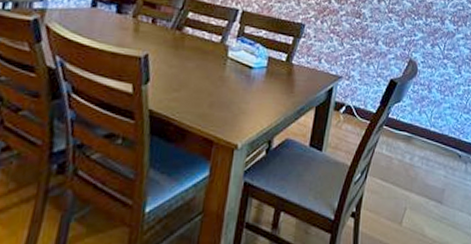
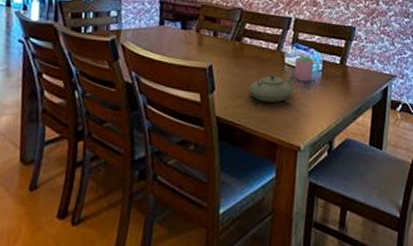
teapot: none [186,54,237,98] -> present [248,61,295,102]
cup: none [237,51,265,78] -> present [295,56,320,82]

